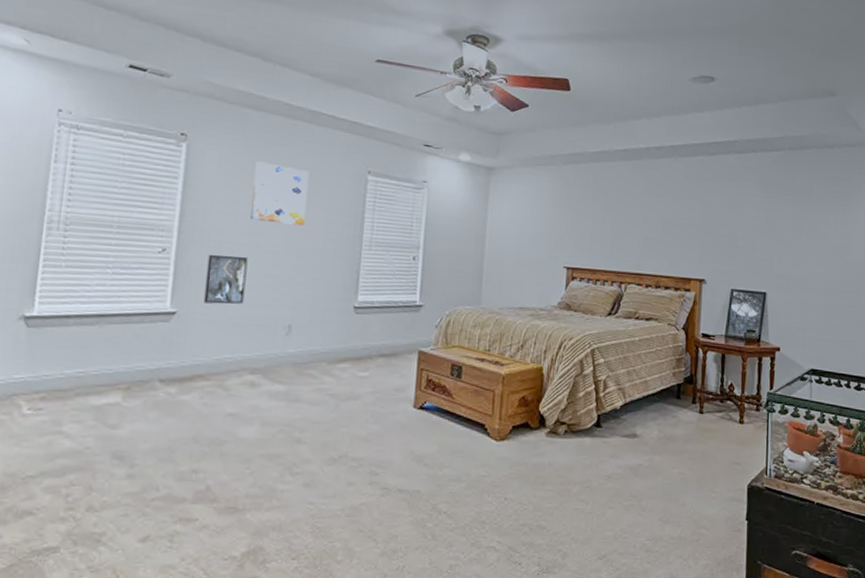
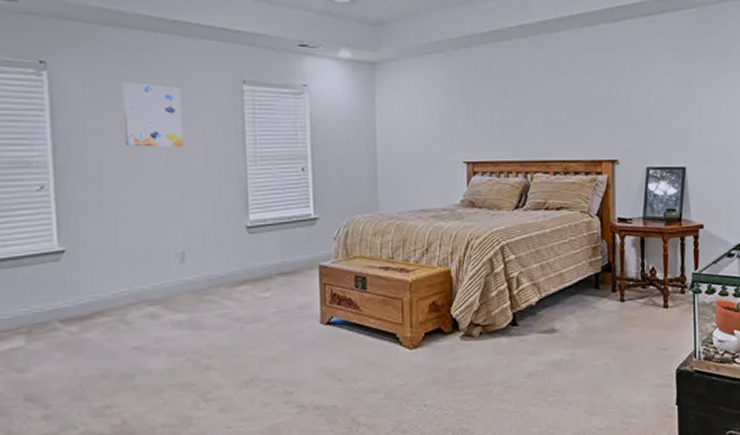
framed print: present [203,254,248,305] -> none [88,185,132,238]

